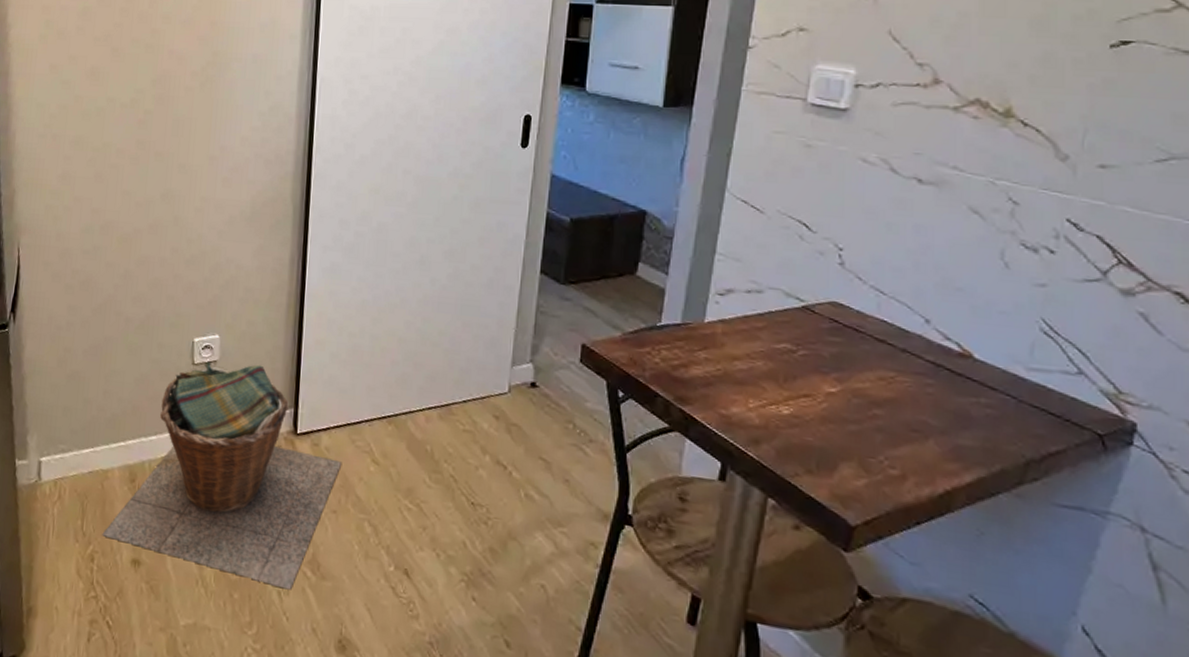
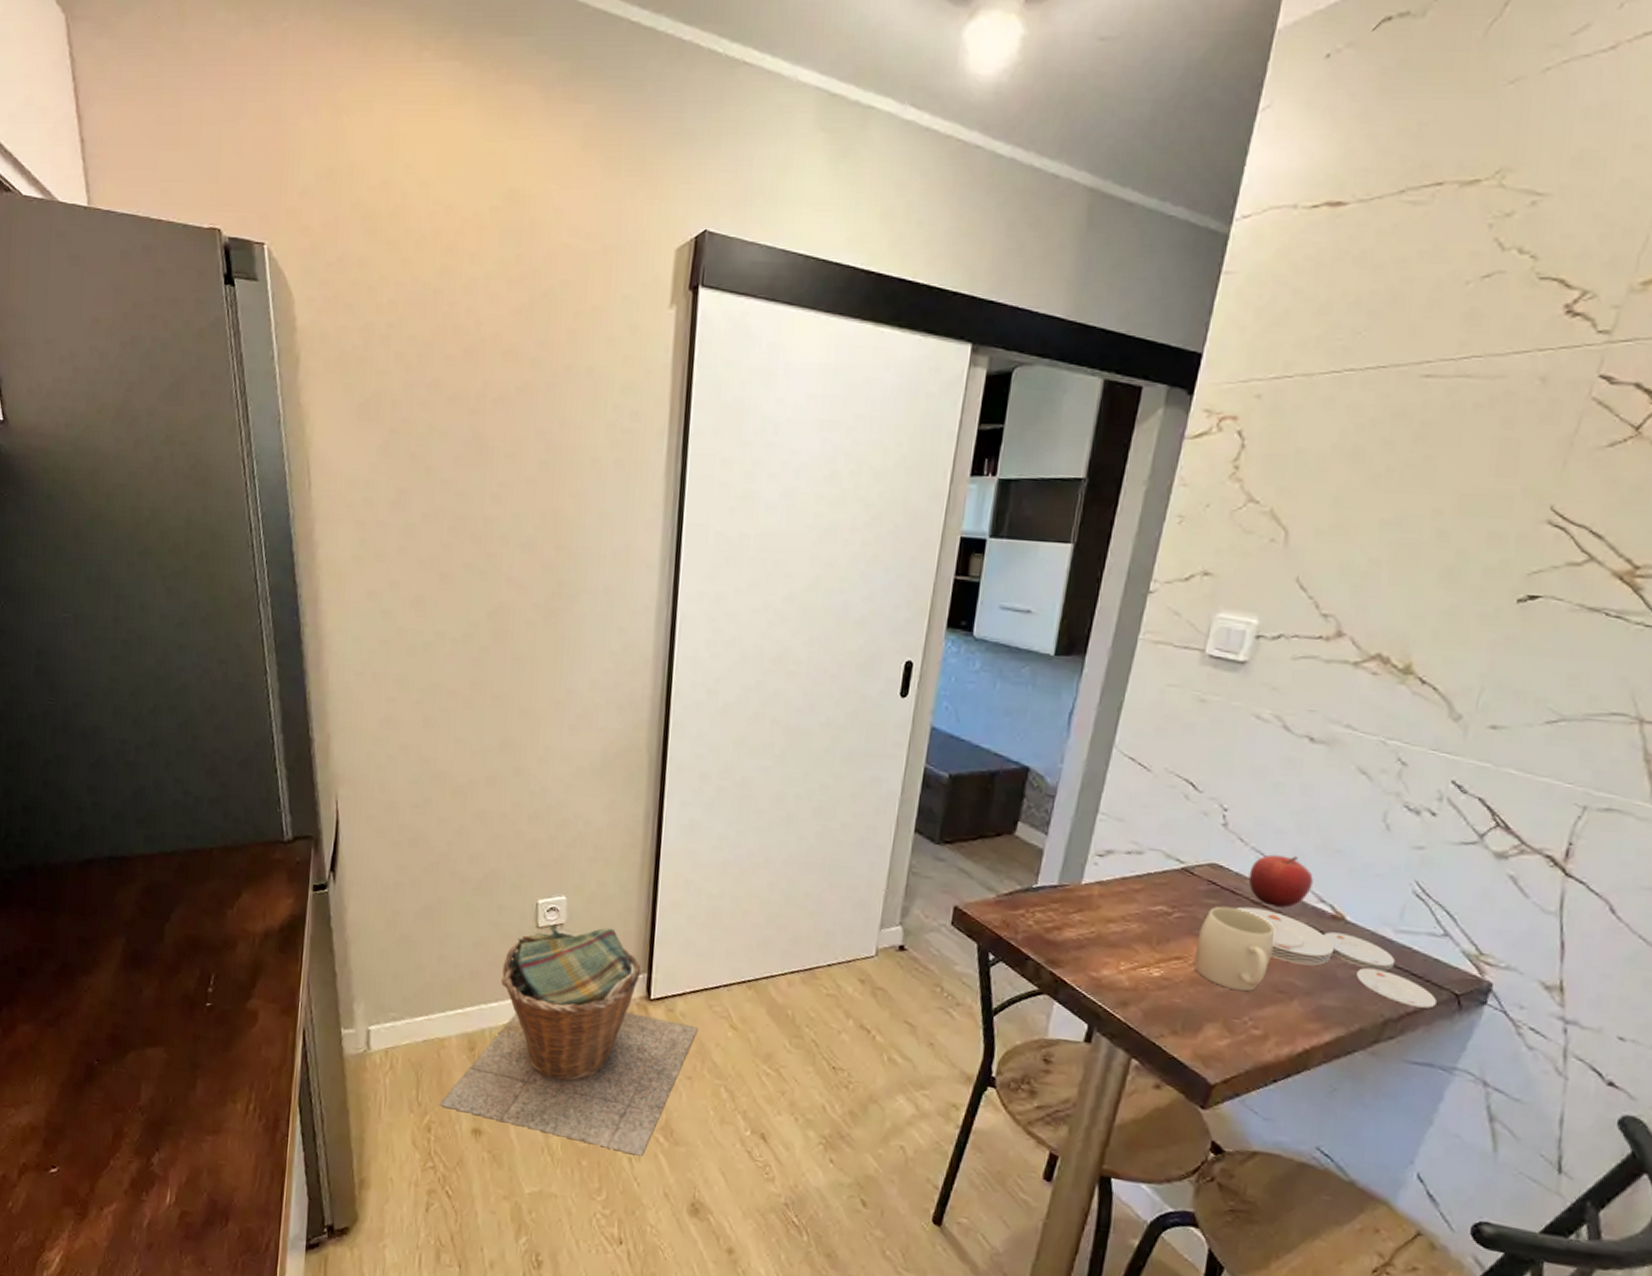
mug: none [822,343,903,430] -> present [1193,906,1276,991]
plate: none [861,344,1081,449] -> present [1236,906,1438,1009]
fruit: none [870,293,936,346] -> present [1248,854,1313,908]

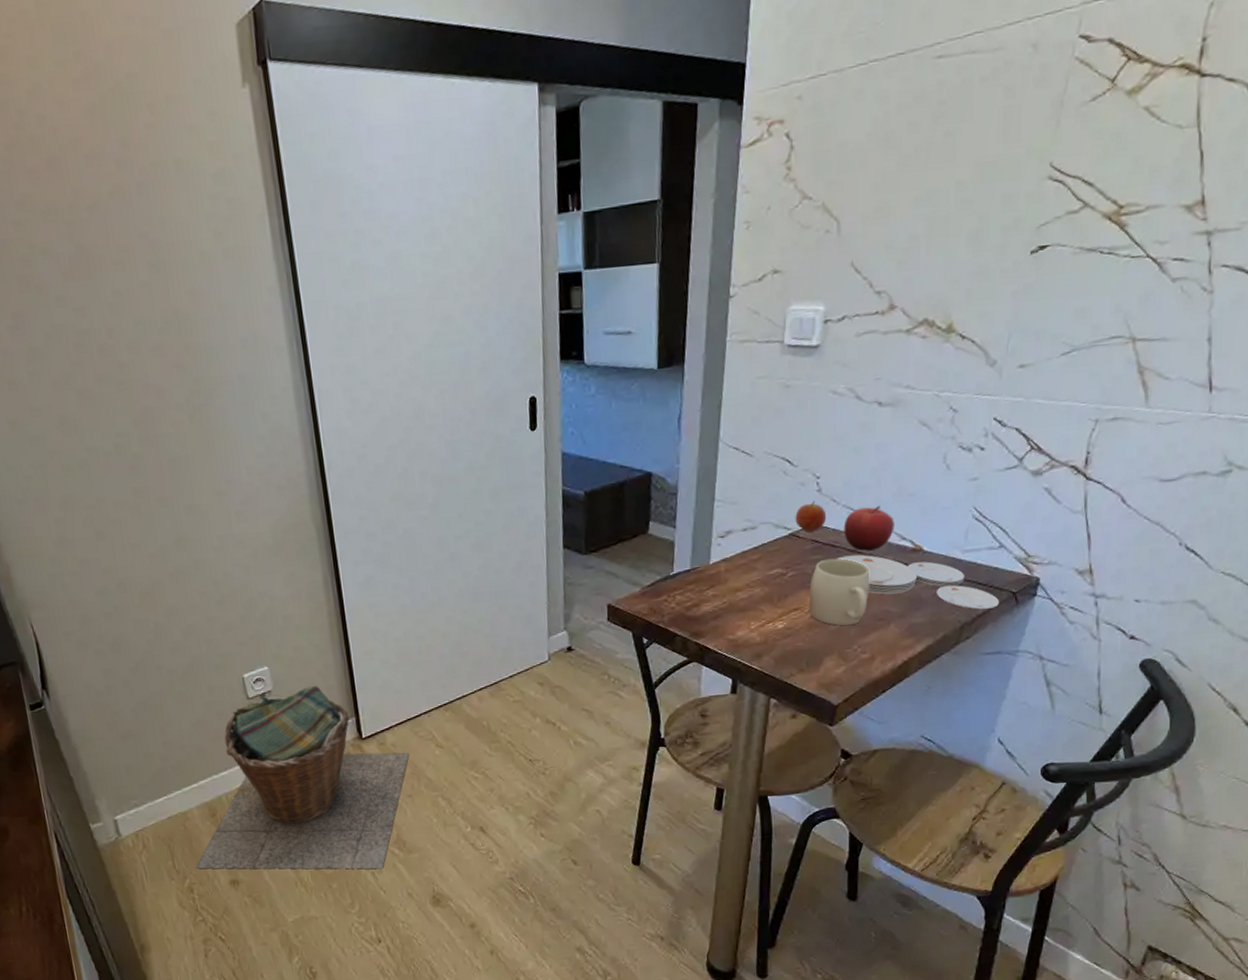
fruit: none [1191,834,1230,871] -> present [795,500,827,532]

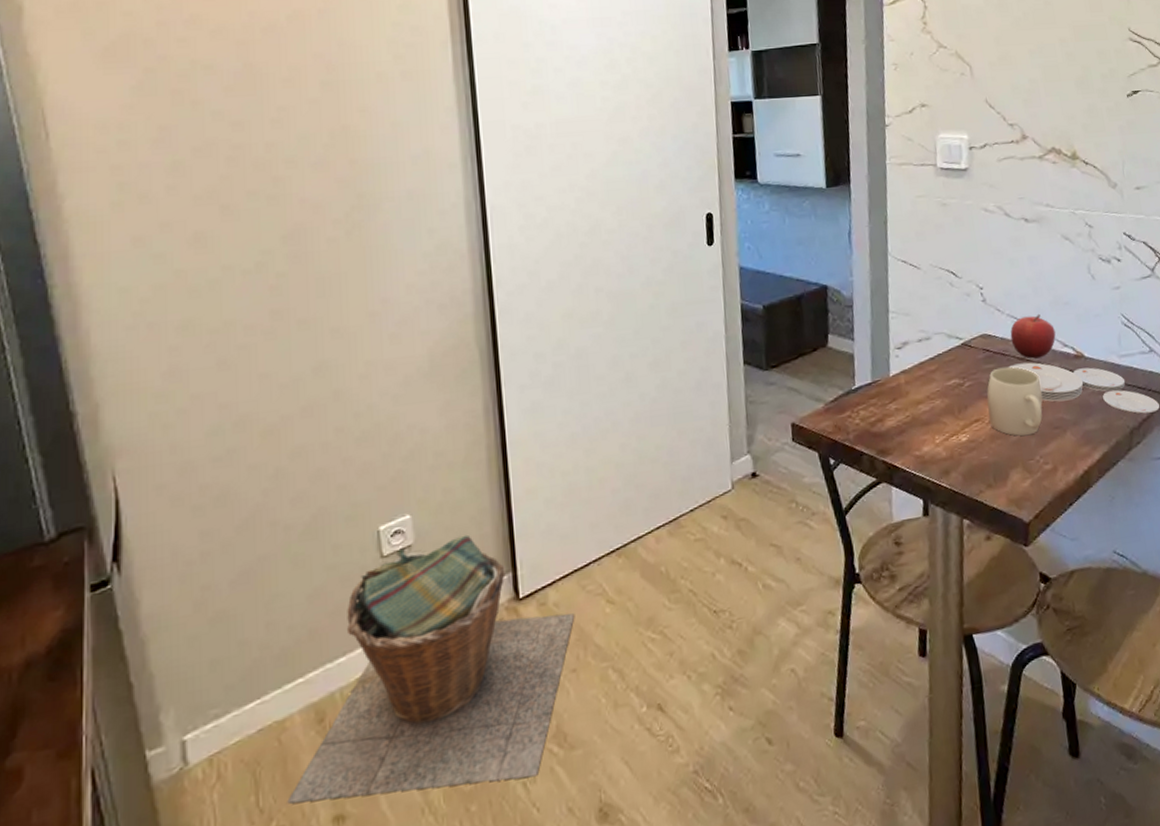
fruit: present [795,500,827,532] -> none [965,310,994,342]

